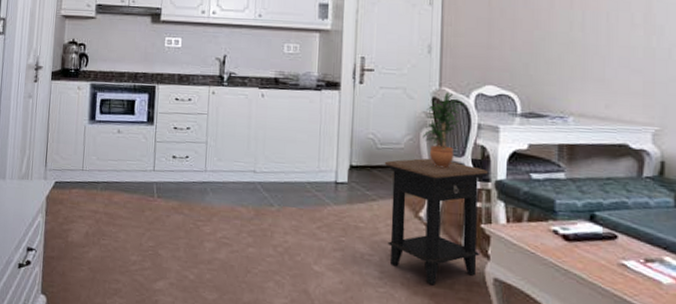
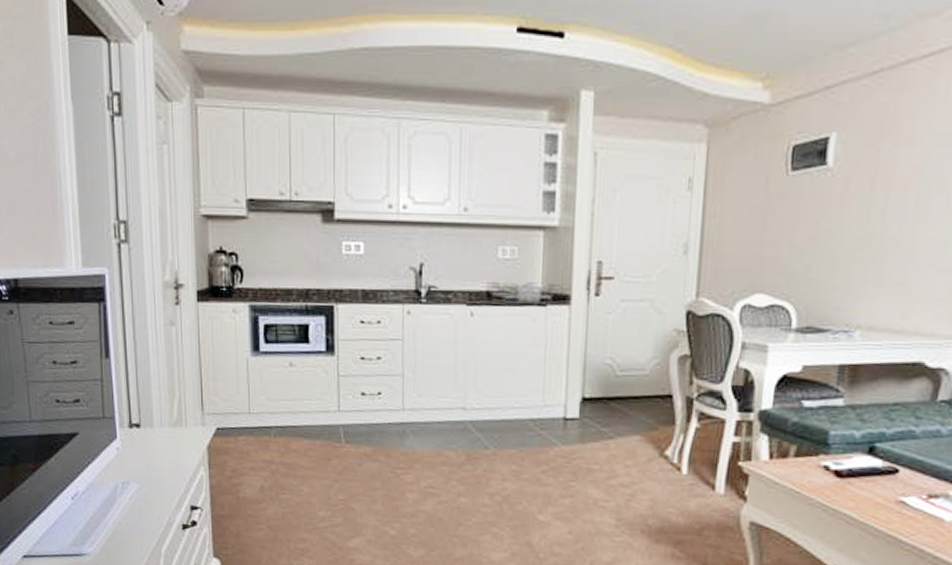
side table: present [384,158,489,286] -> none [624,386,752,532]
potted plant: present [422,92,465,168] -> none [672,304,727,397]

